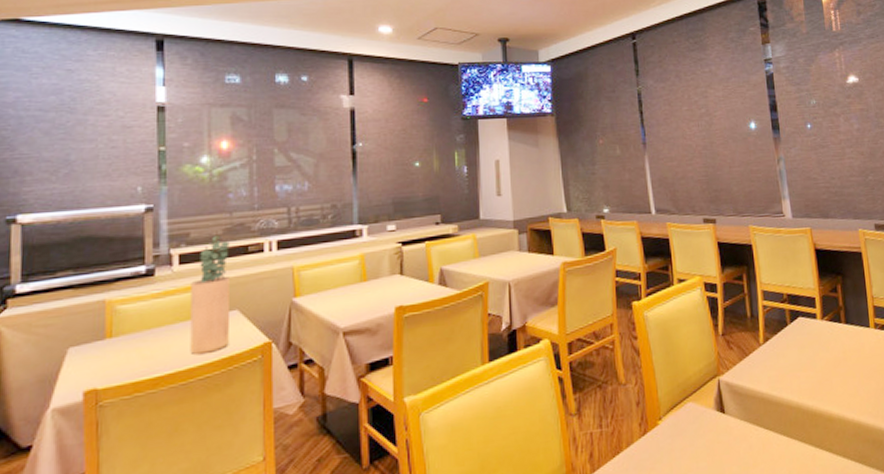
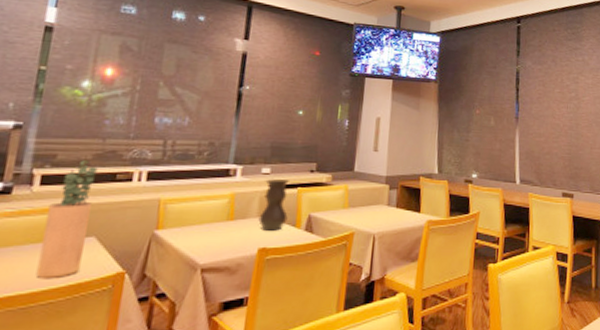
vase: none [391,235,420,289] -> present [258,179,289,231]

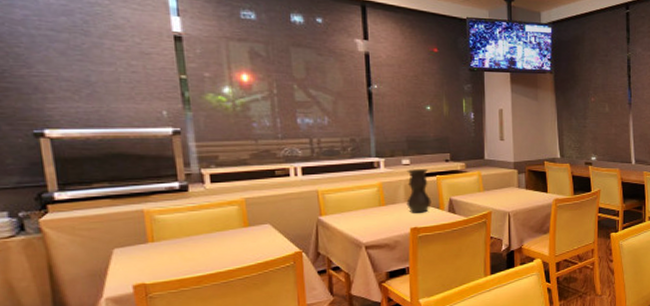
vase: present [36,156,98,278] -> none [223,156,263,259]

